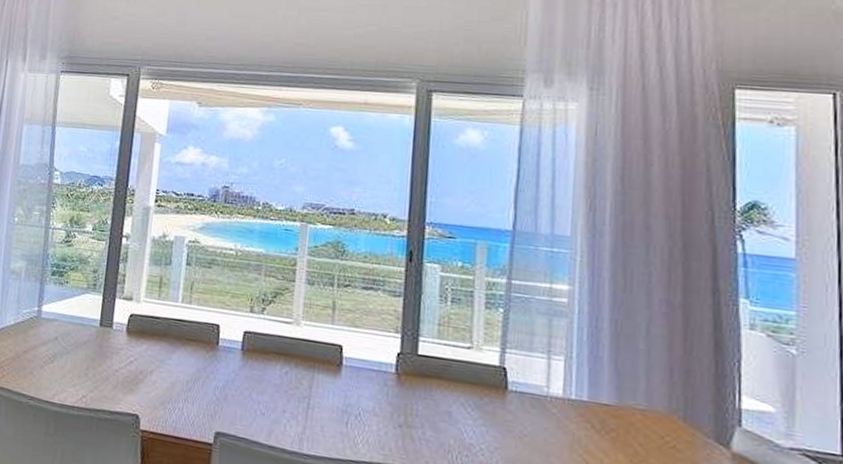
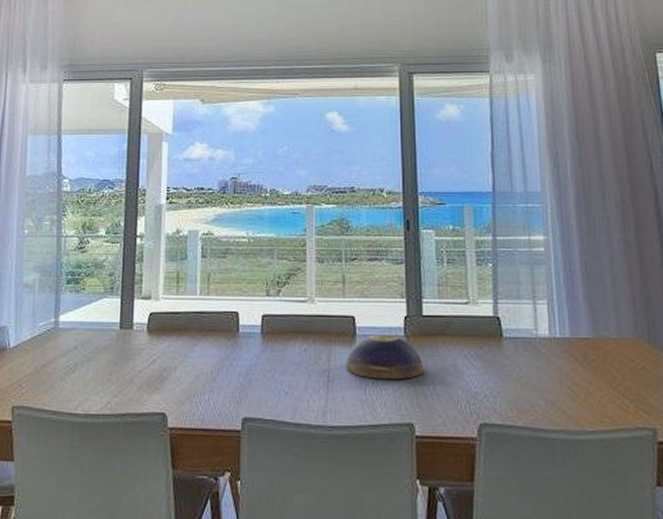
decorative bowl: none [327,367,414,419] -> present [345,333,424,380]

